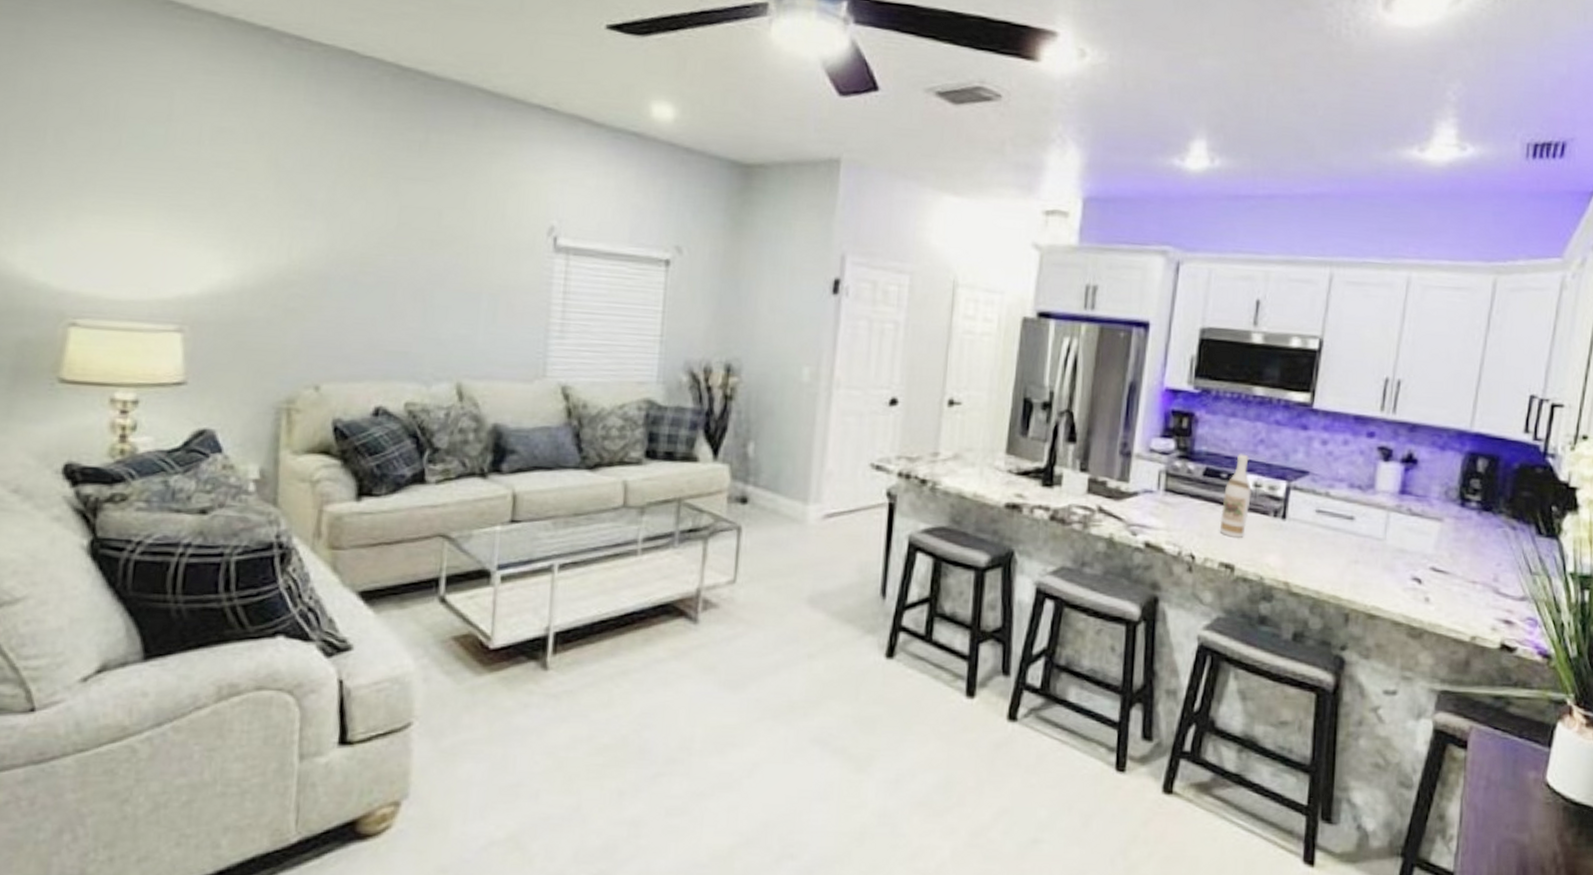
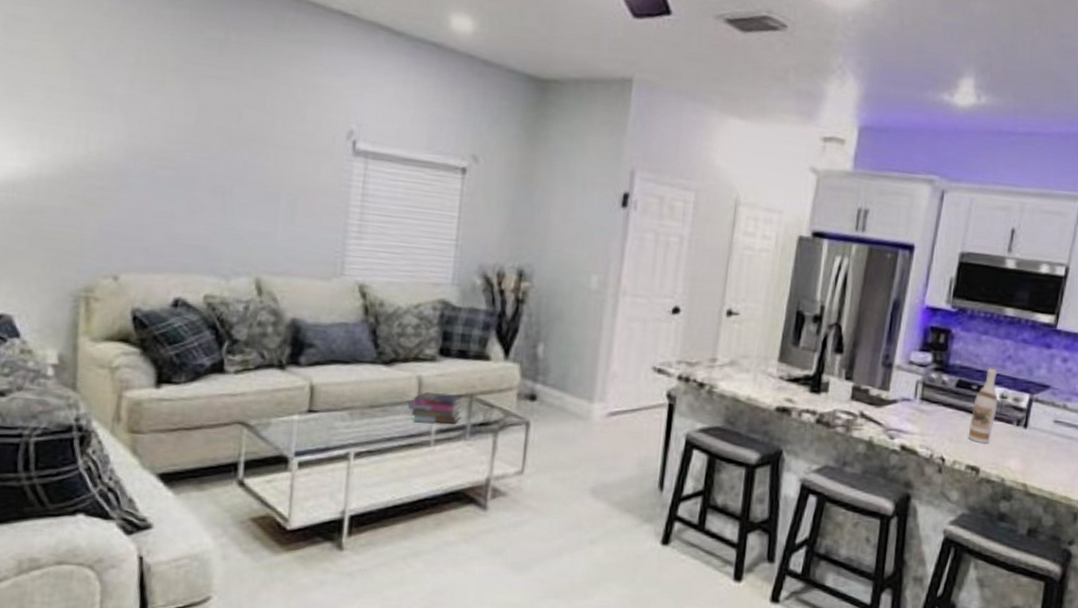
books: none [614,497,673,532] -> present [408,392,465,425]

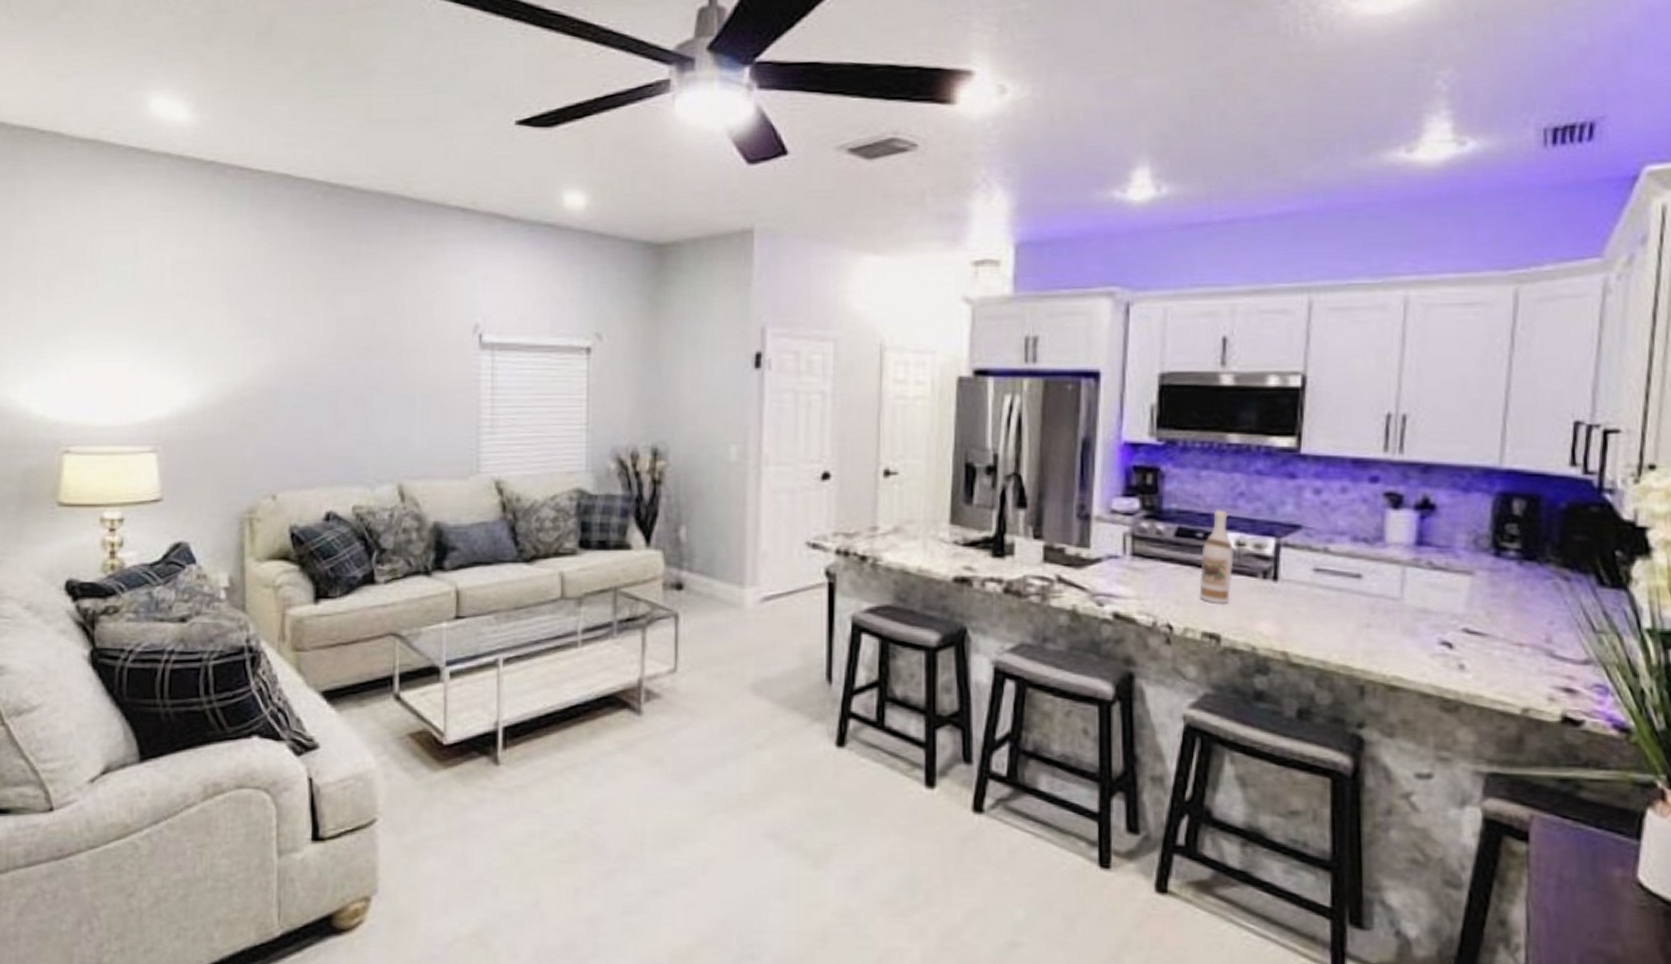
books: present [408,392,465,425] -> none [552,588,609,623]

